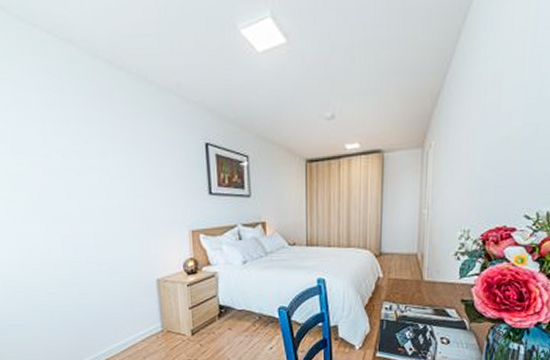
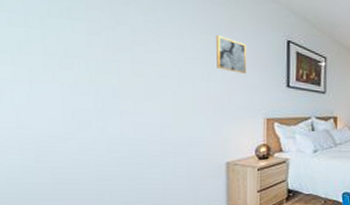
wall art: none [135,148,168,185] -> present [215,35,247,74]

